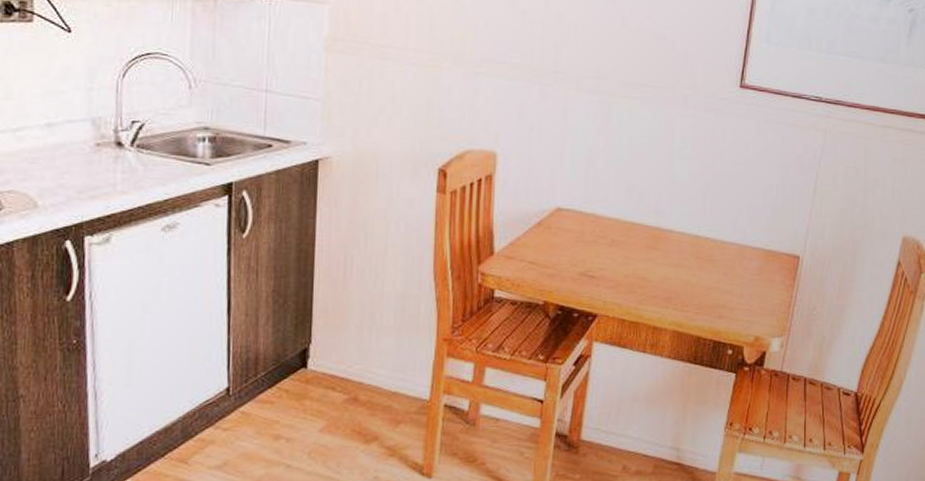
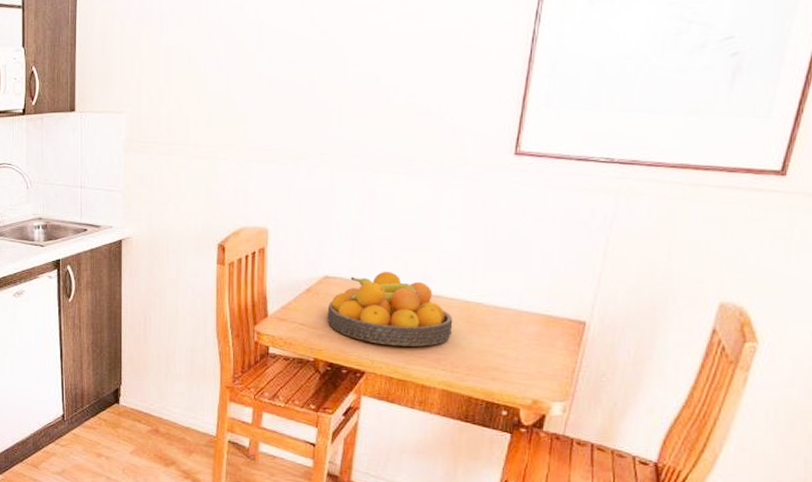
fruit bowl: none [559,203,684,285] -> present [327,271,453,347]

